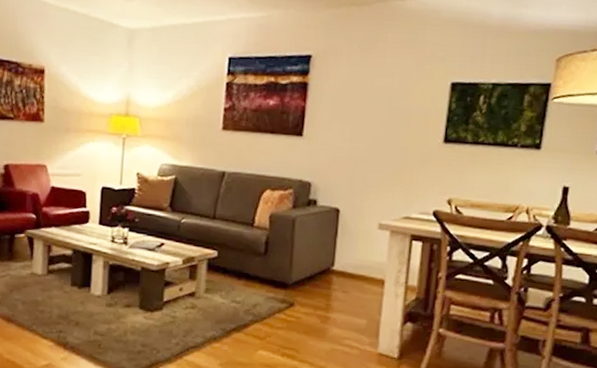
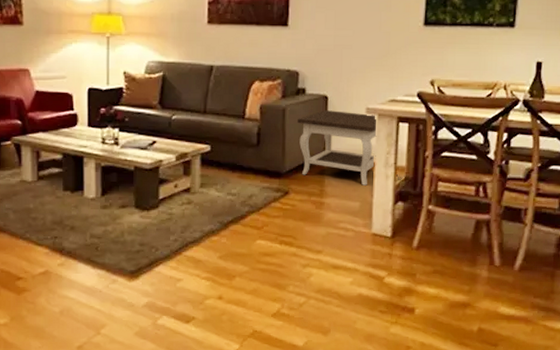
side table: none [307,223,390,303] -> present [298,110,377,186]

